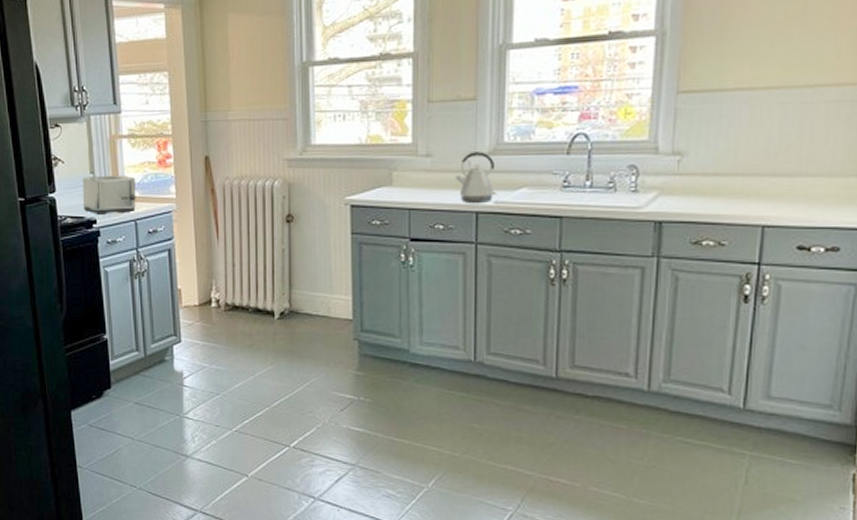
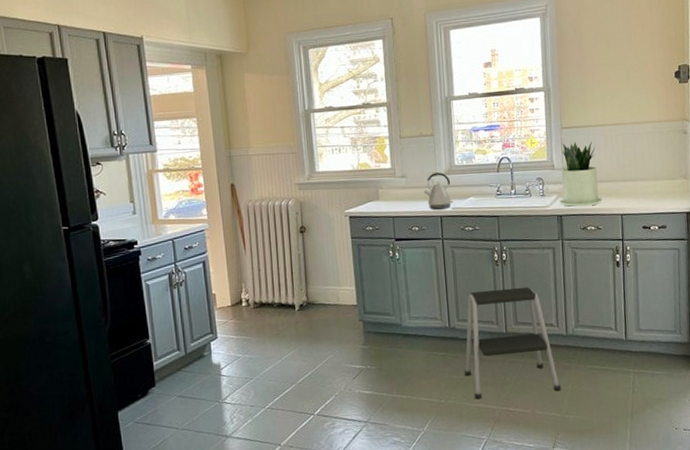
toaster: present [82,175,136,215] -> none [123,202,173,237]
step stool: none [490,317,631,464] -> present [464,287,561,400]
planter: none [661,113,734,211] -> present [559,142,603,207]

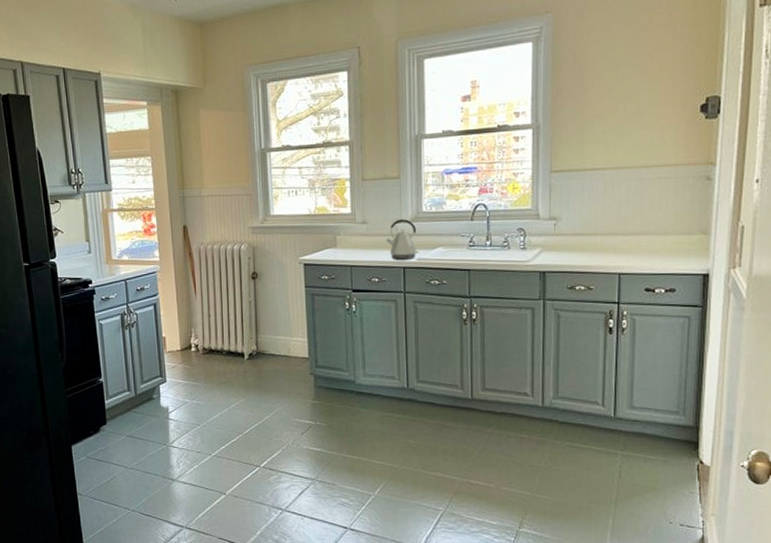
step stool: present [464,287,561,400] -> none [421,350,532,468]
planter: present [559,142,603,207] -> none [543,188,597,263]

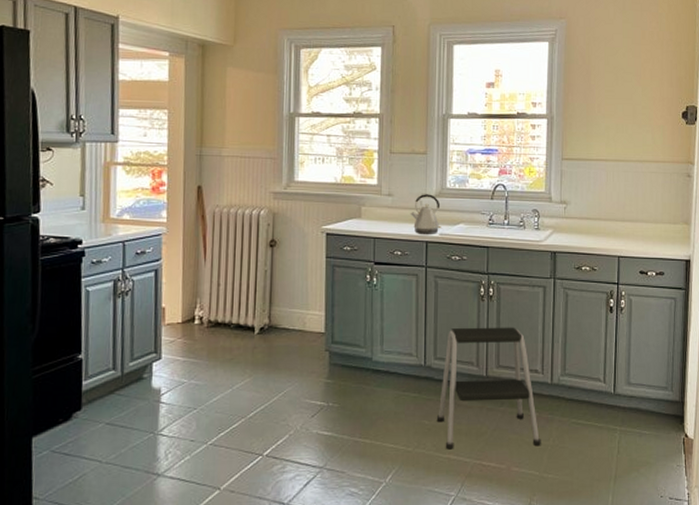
step stool: none [421,350,532,468] -> present [436,327,541,450]

